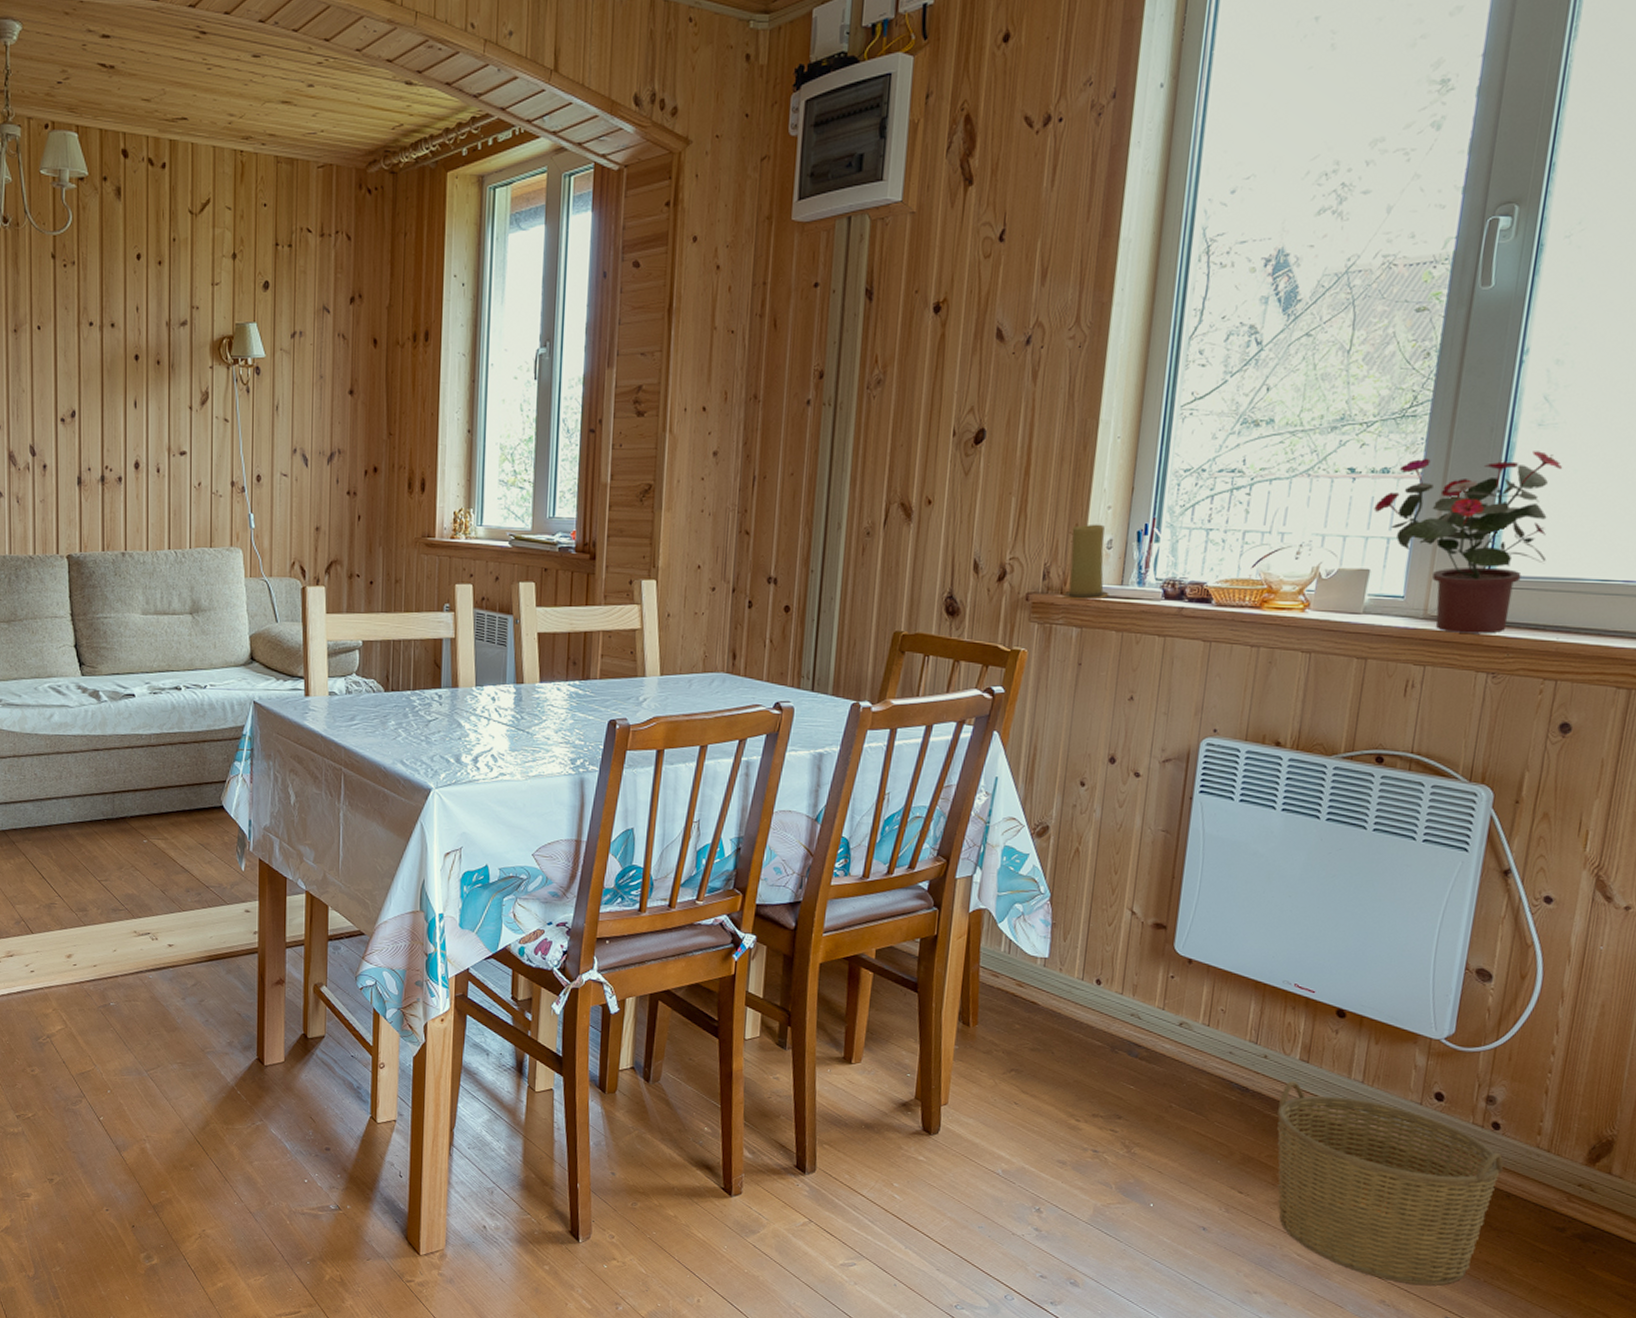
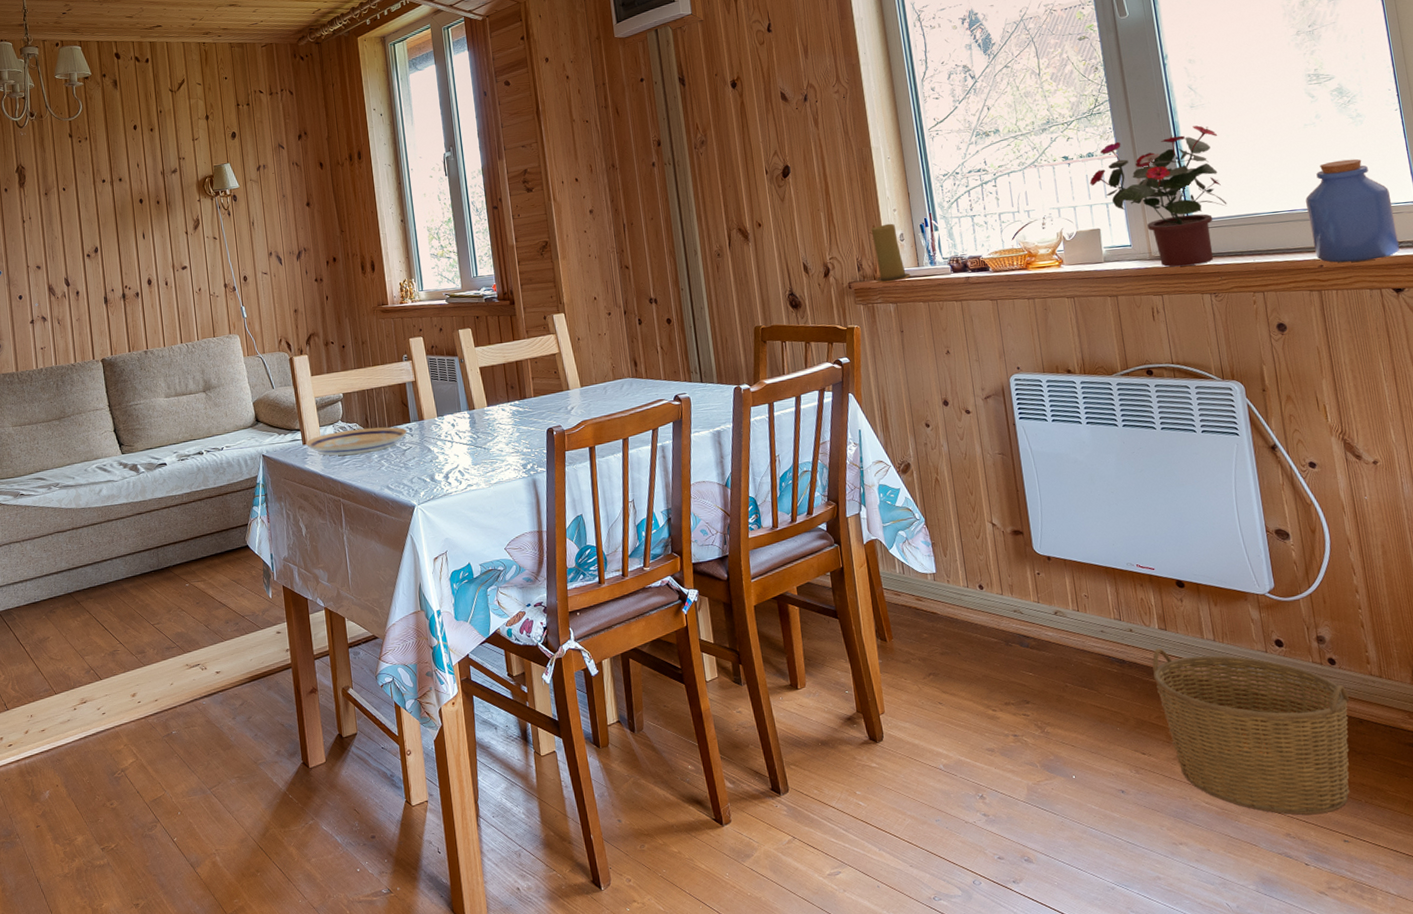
plate: none [308,686,436,717] -> present [305,426,407,456]

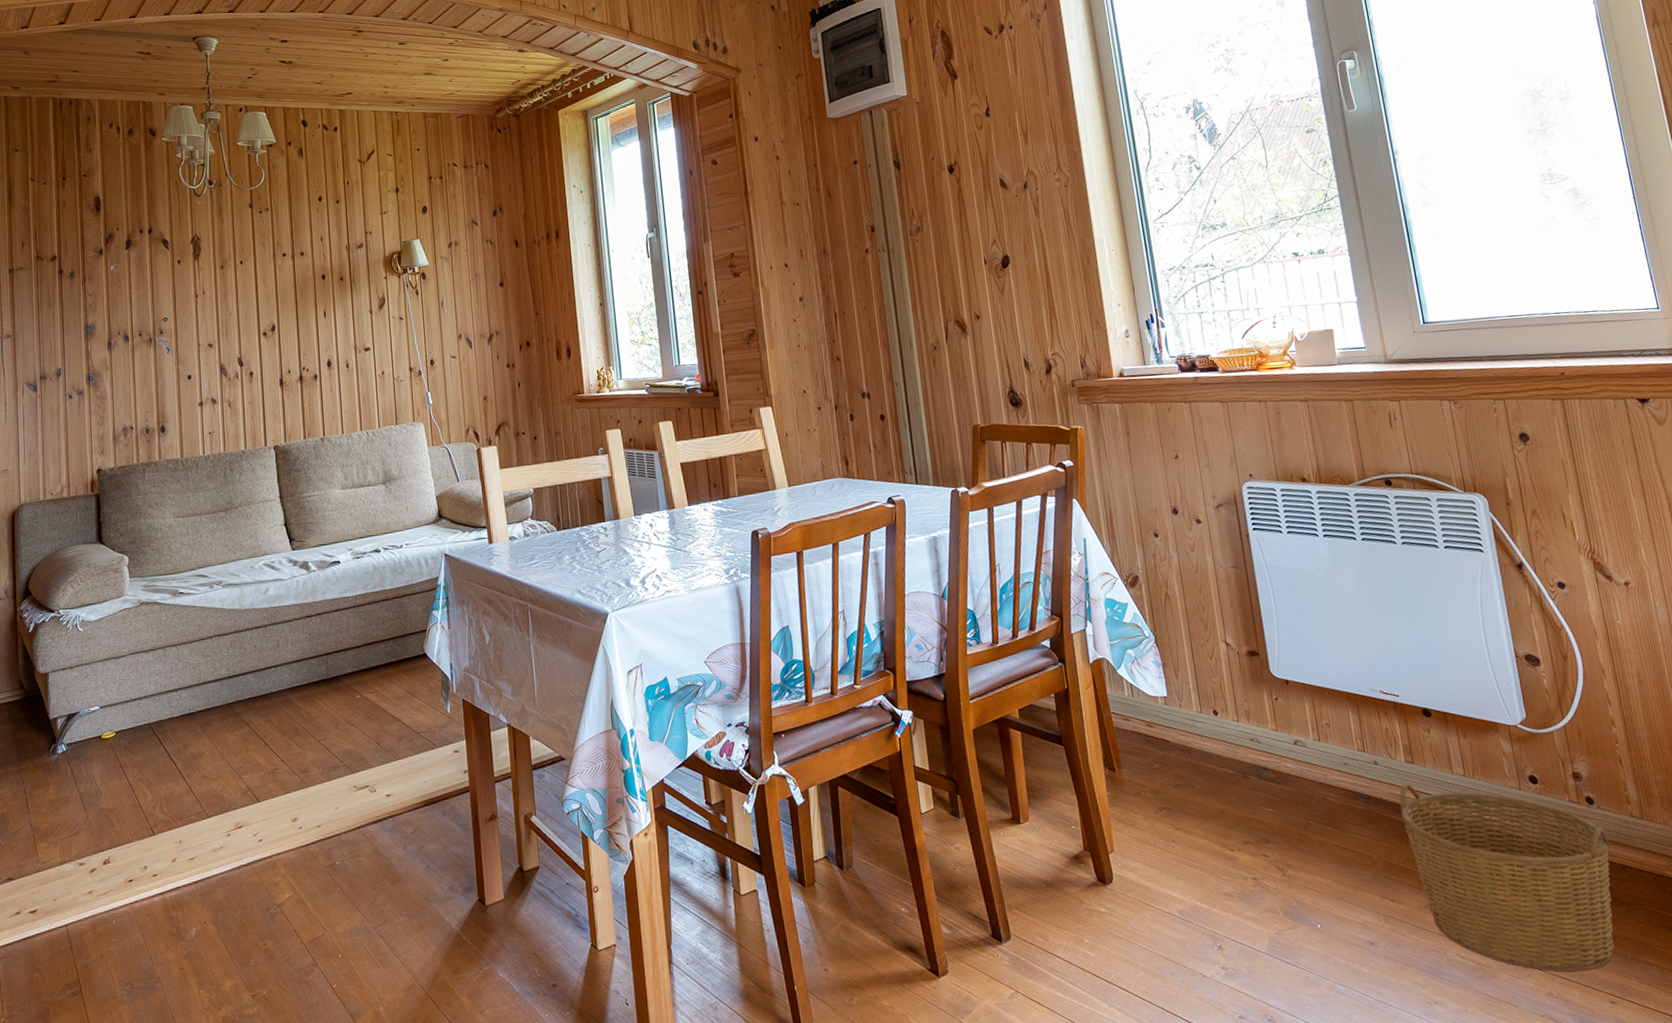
plate: present [305,426,407,456] -> none [492,525,602,557]
candle: present [871,223,911,283] -> none [1094,318,1137,381]
potted flower: present [1089,125,1227,267] -> none [1321,224,1464,371]
jar: present [1305,158,1400,263] -> none [1544,262,1643,371]

